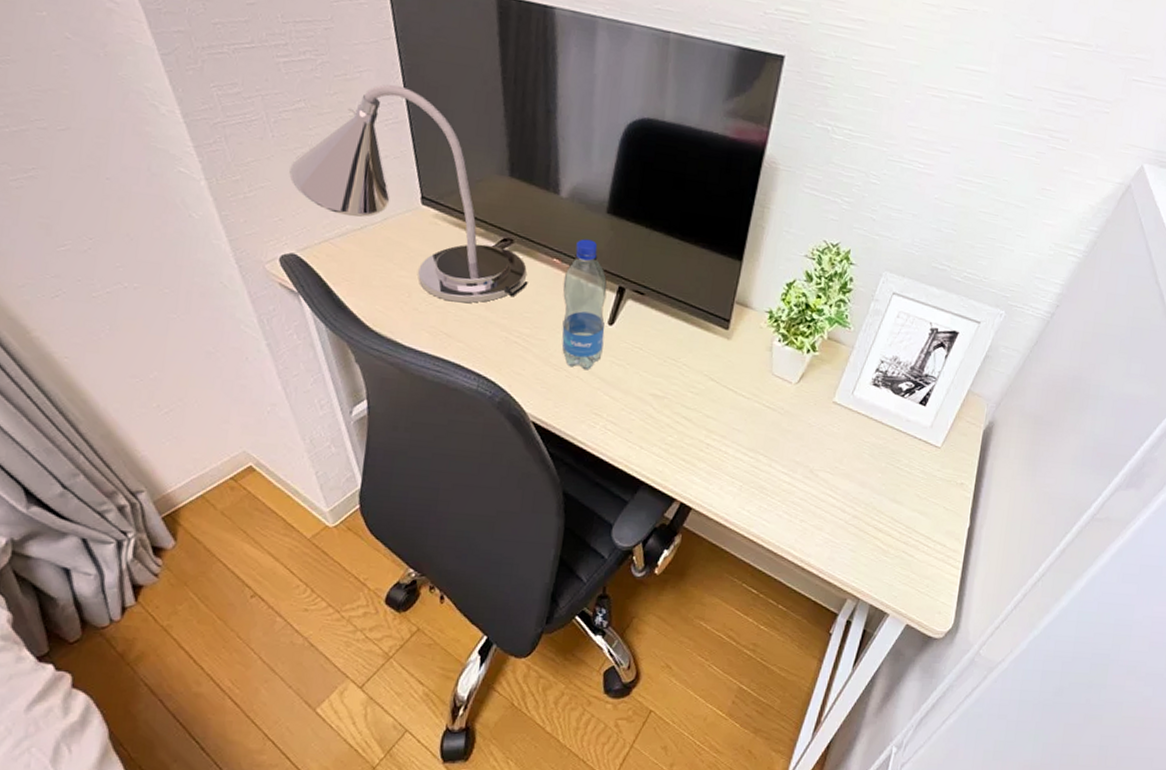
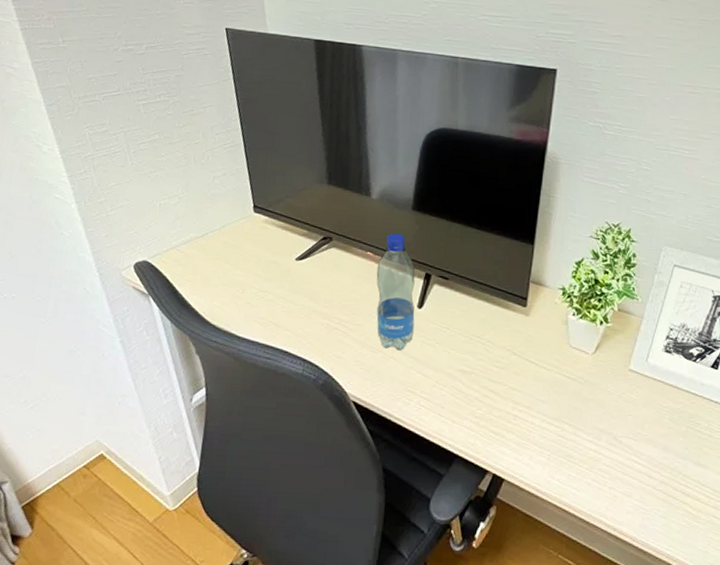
table lamp: present [289,84,528,303] -> none [144,115,346,296]

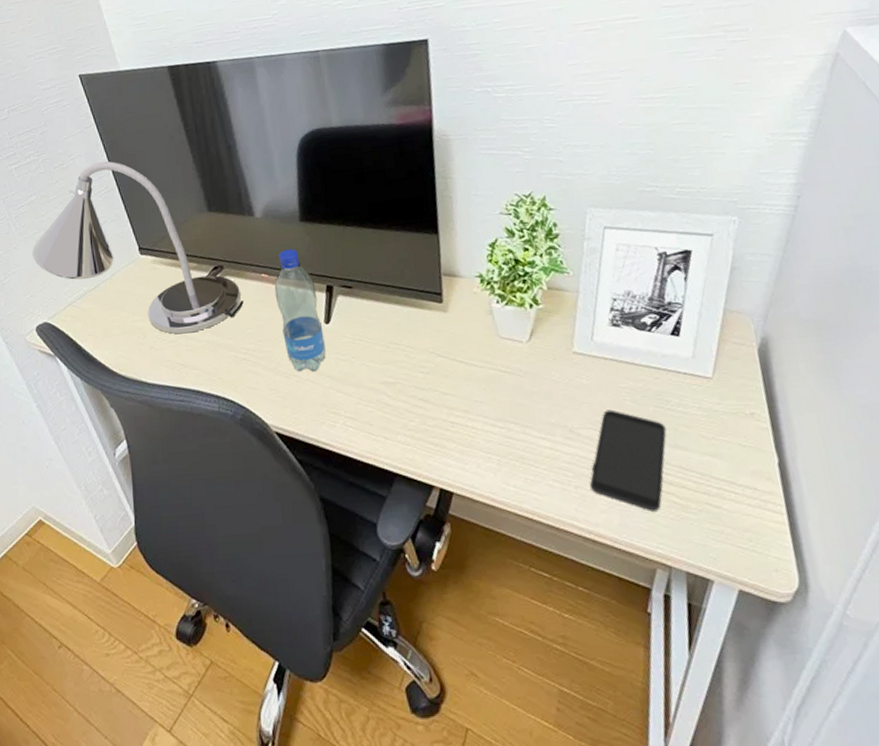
table lamp: none [144,115,346,296] -> present [32,161,244,334]
mobile phone: none [623,424,693,518] -> present [590,409,666,512]

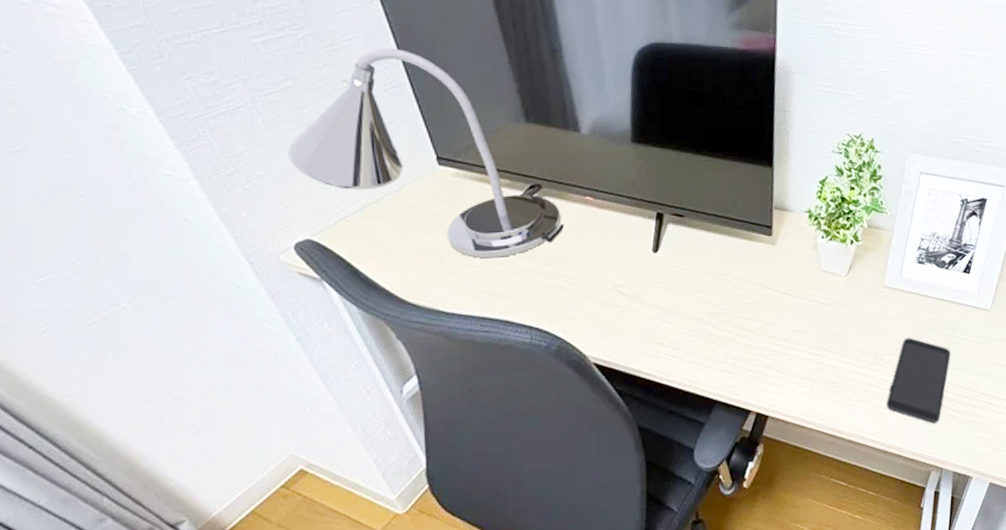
bottle: present [274,249,326,372] -> none [599,171,652,302]

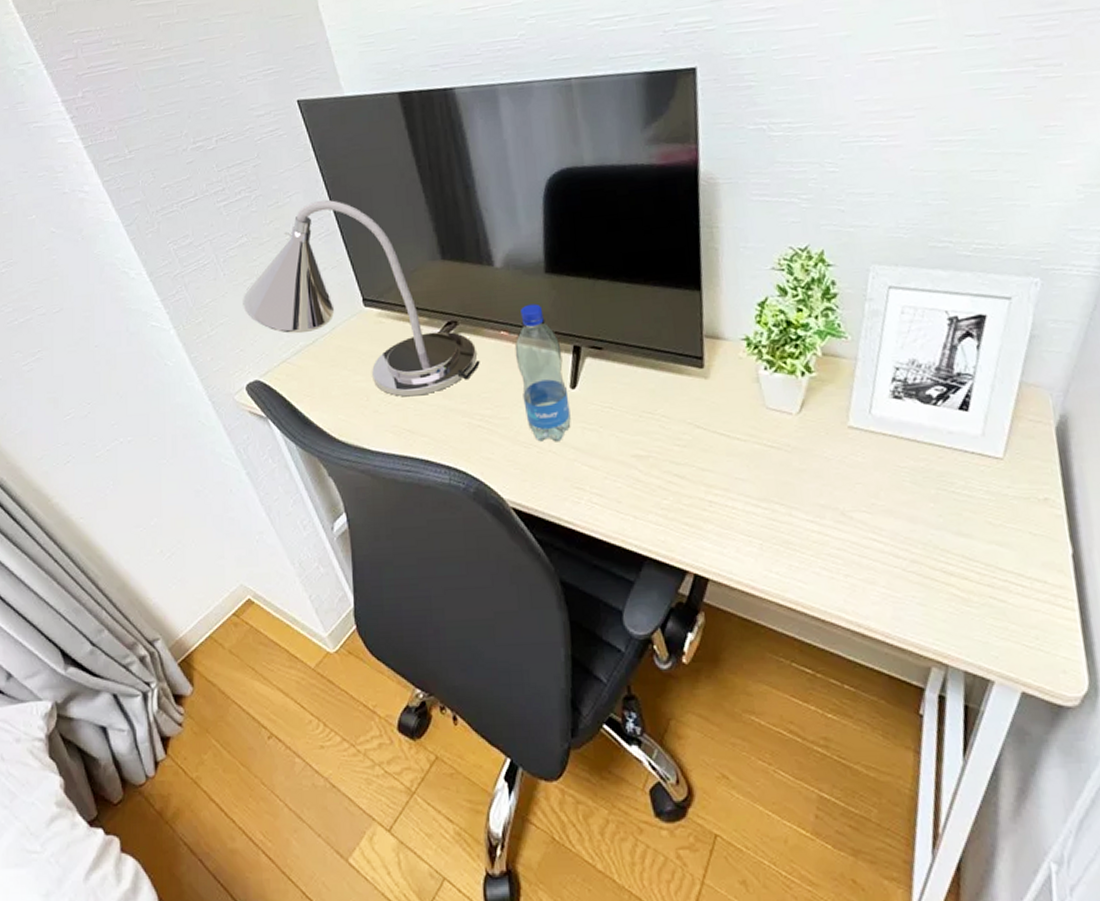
bottle: none [599,171,652,302] -> present [514,304,571,442]
mobile phone: present [887,337,951,424] -> none [862,491,949,604]

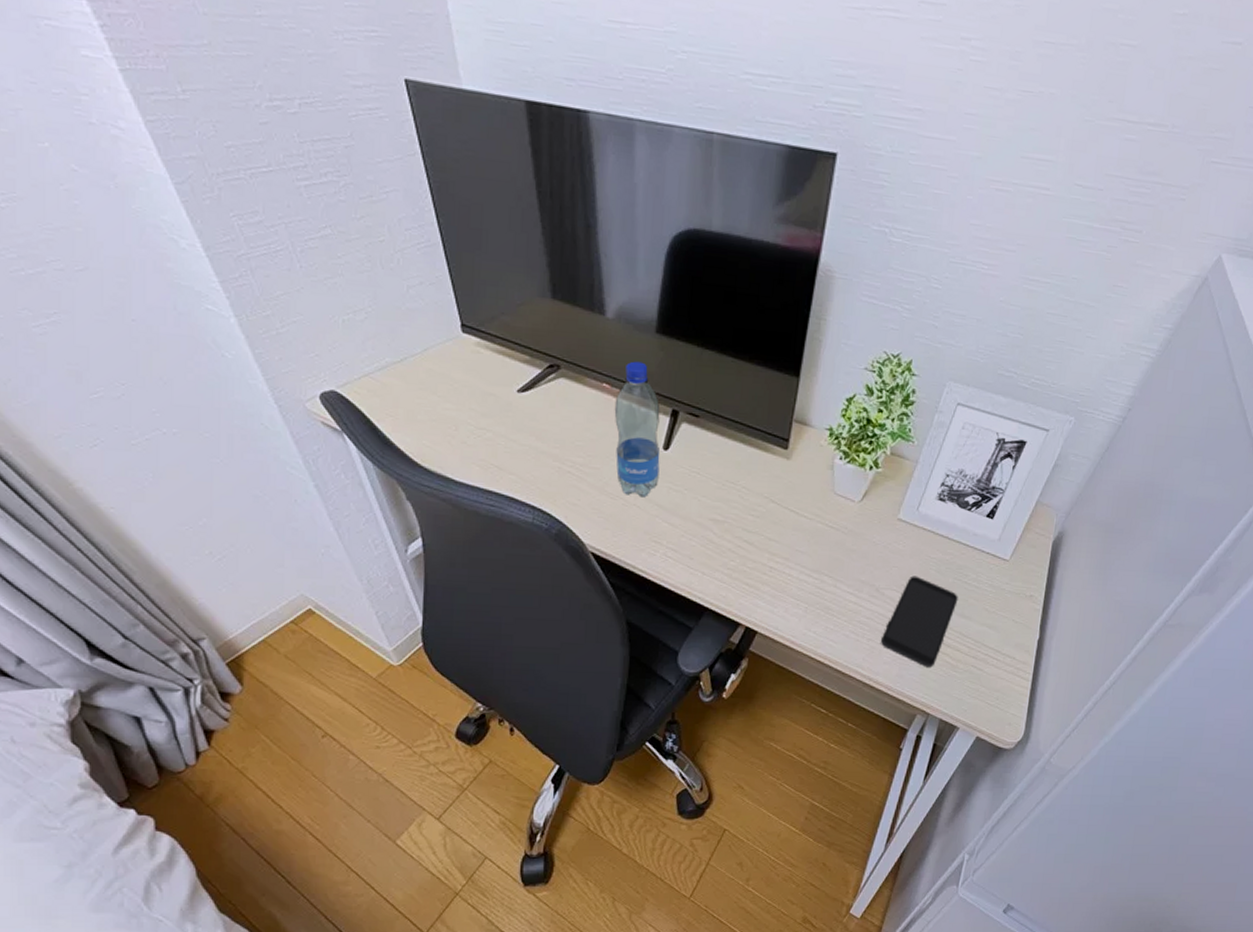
table lamp: present [243,199,480,397] -> none [322,204,578,434]
mobile phone: none [862,491,949,604] -> present [881,575,958,668]

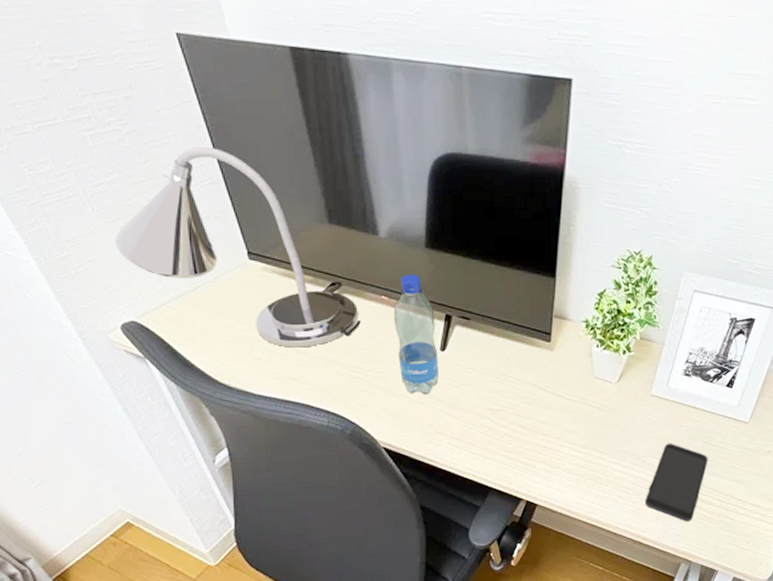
table lamp: none [322,204,578,434] -> present [115,146,361,348]

